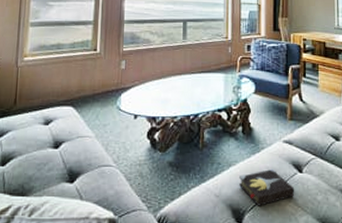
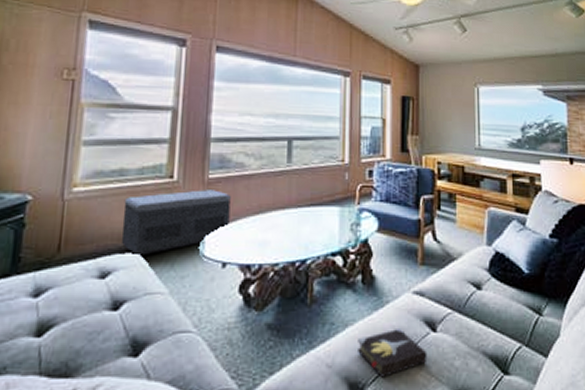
storage bench: none [59,60,140,109] -> present [121,190,231,256]

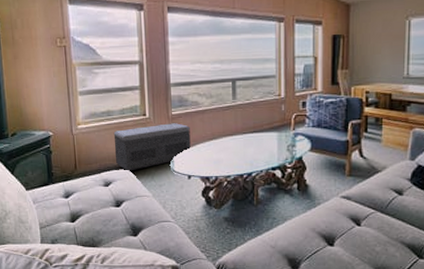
hardback book: present [358,327,427,378] -> none [295,222,352,256]

